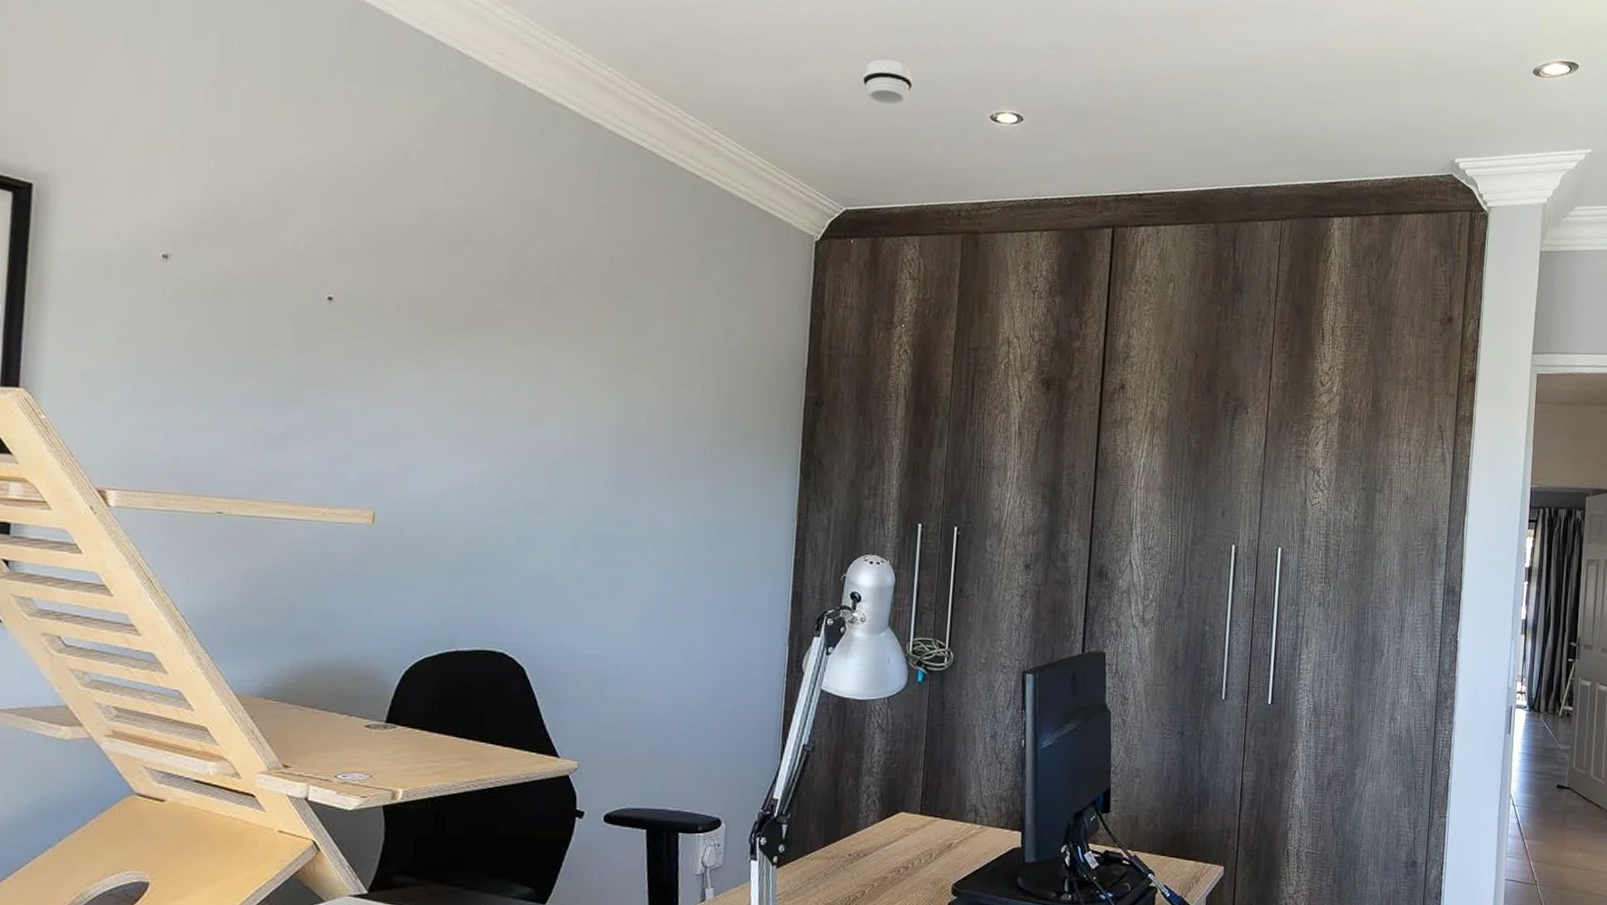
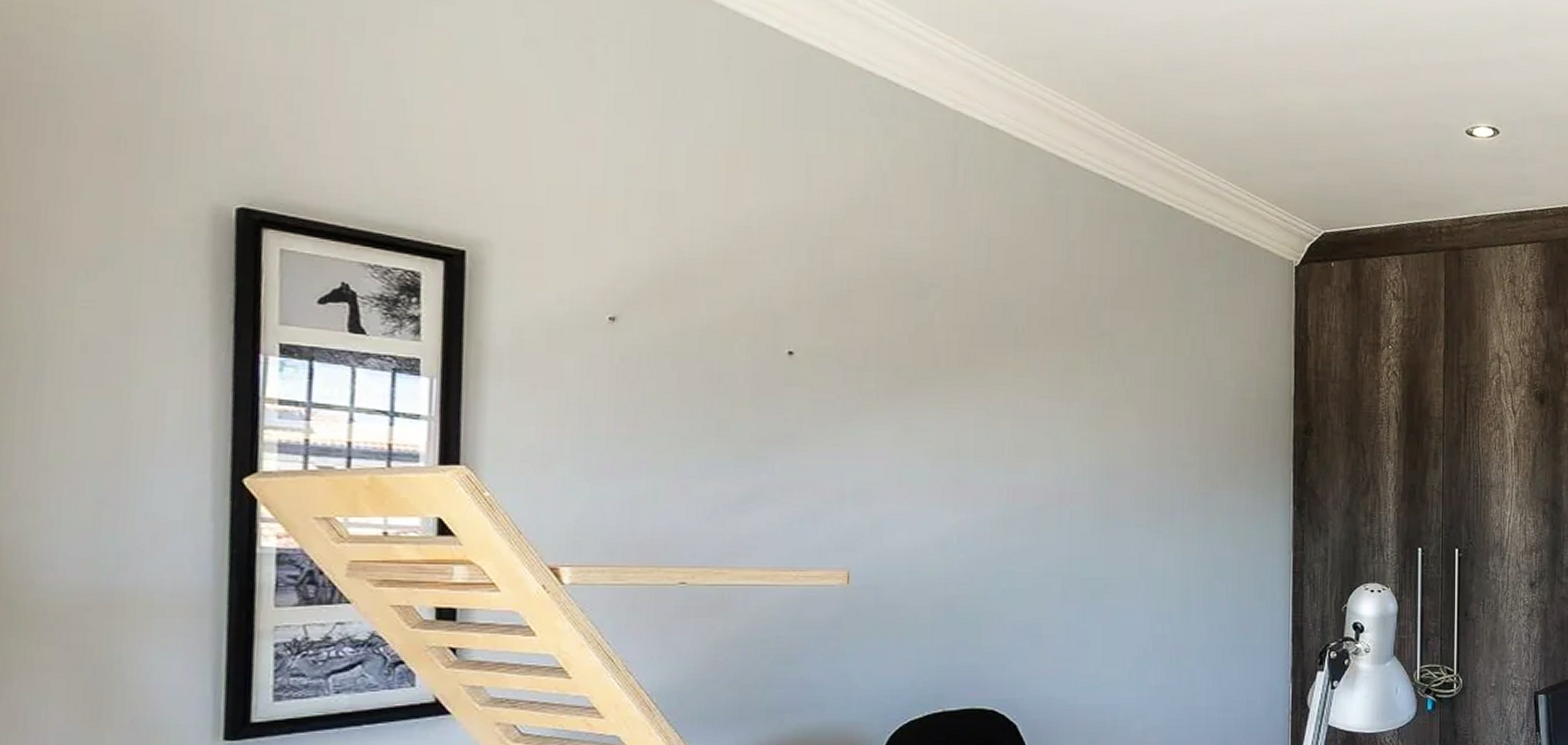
smoke detector: present [862,59,913,105] -> none [1333,78,1385,124]

